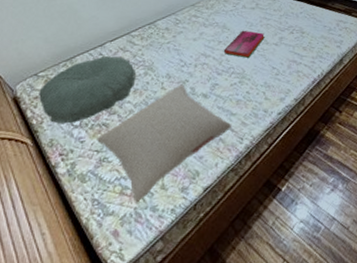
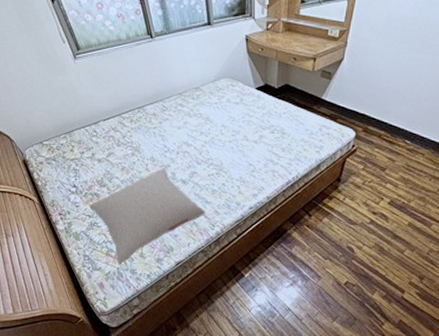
pillow: present [39,56,136,124] -> none [43,134,124,190]
hardback book: present [224,30,265,58] -> none [205,124,245,151]

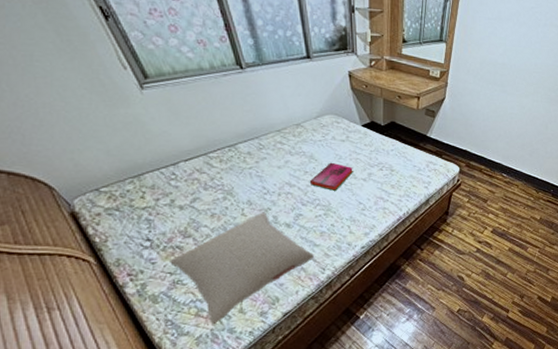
hardback book: none [205,124,245,151] -> present [310,162,353,191]

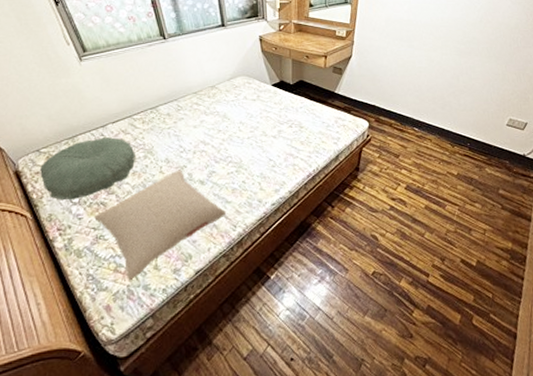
pillow: none [102,177,213,244] -> present [40,137,135,201]
hardback book: present [310,162,353,191] -> none [223,121,264,148]

